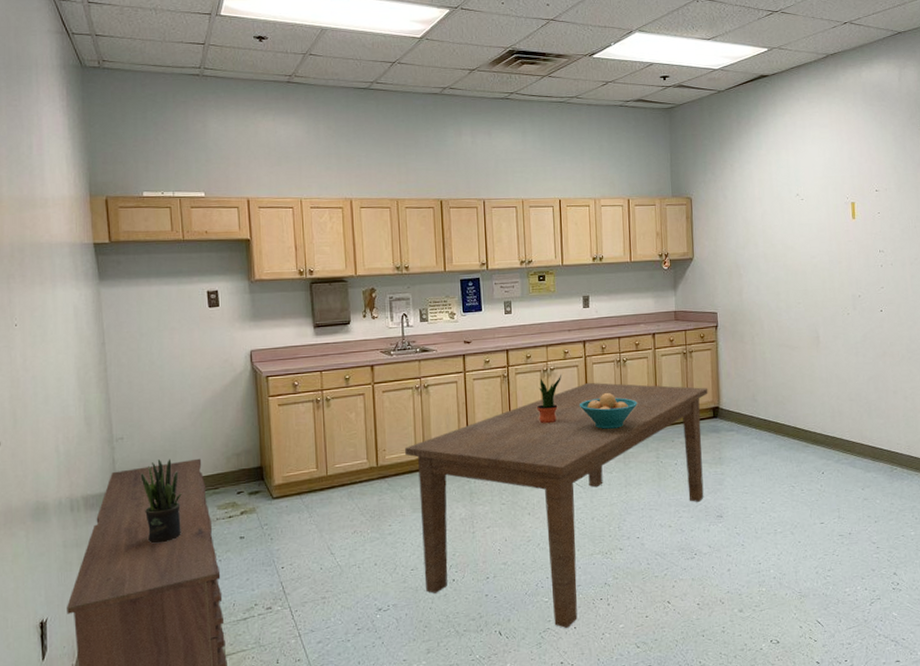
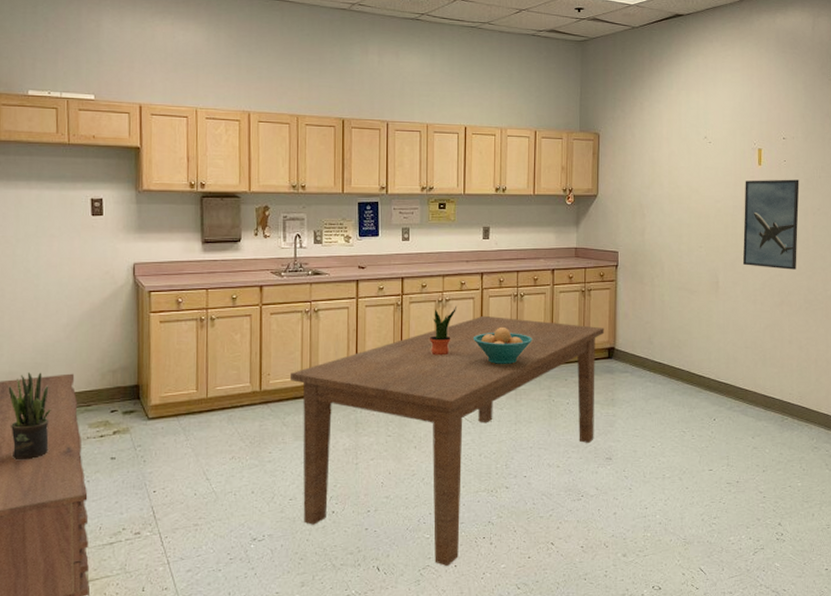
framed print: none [839,230,897,321] -> present [742,179,800,270]

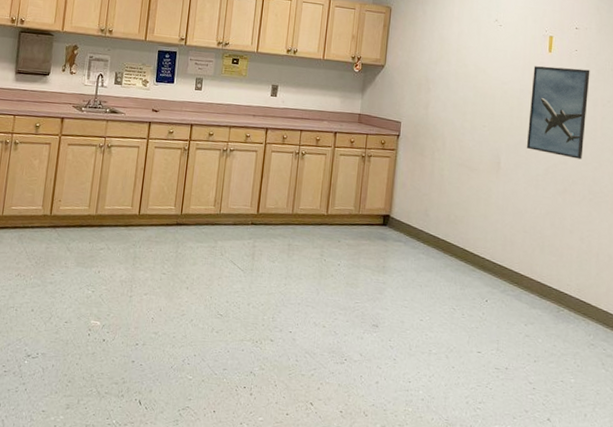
dining table: present [291,315,605,566] -> none [76,169,382,410]
potted plant: present [429,305,458,356] -> none [210,156,241,203]
fruit bowl: present [472,326,533,365] -> none [252,182,310,220]

